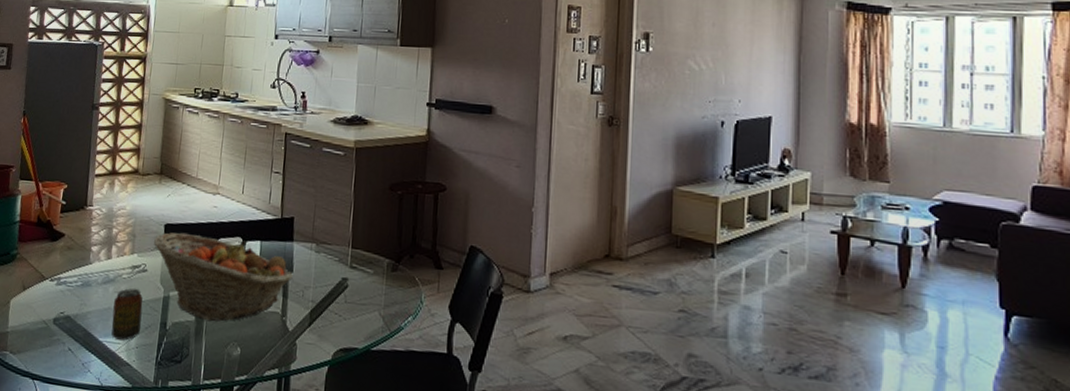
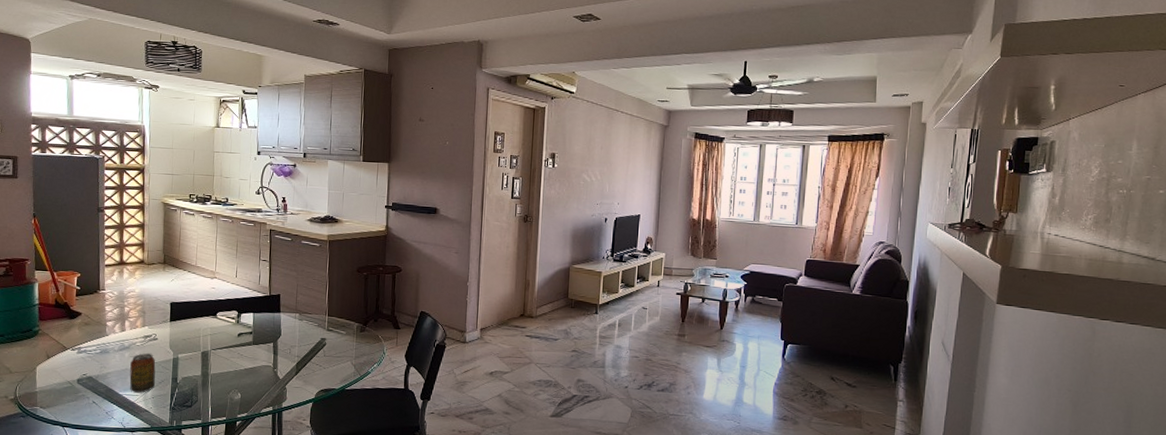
fruit basket: present [154,232,293,322] -> none [162,308,281,375]

